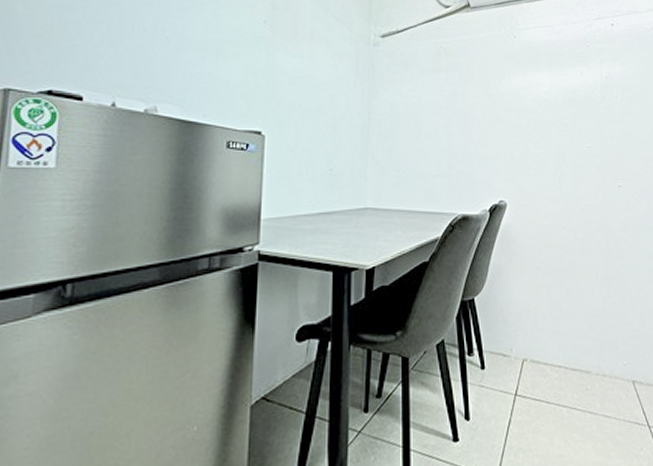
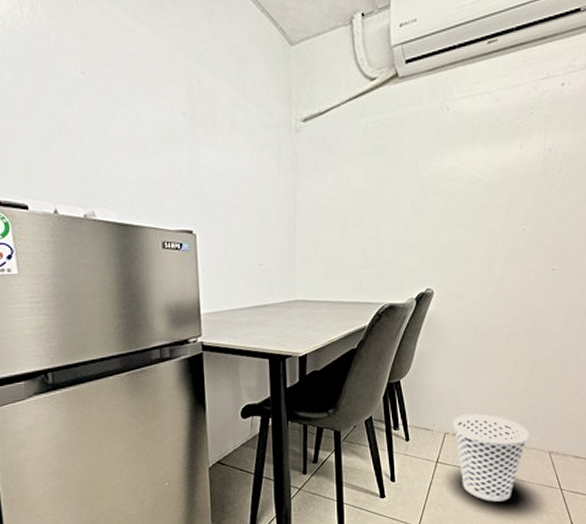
wastebasket: none [531,337,611,444] -> present [453,414,529,502]

